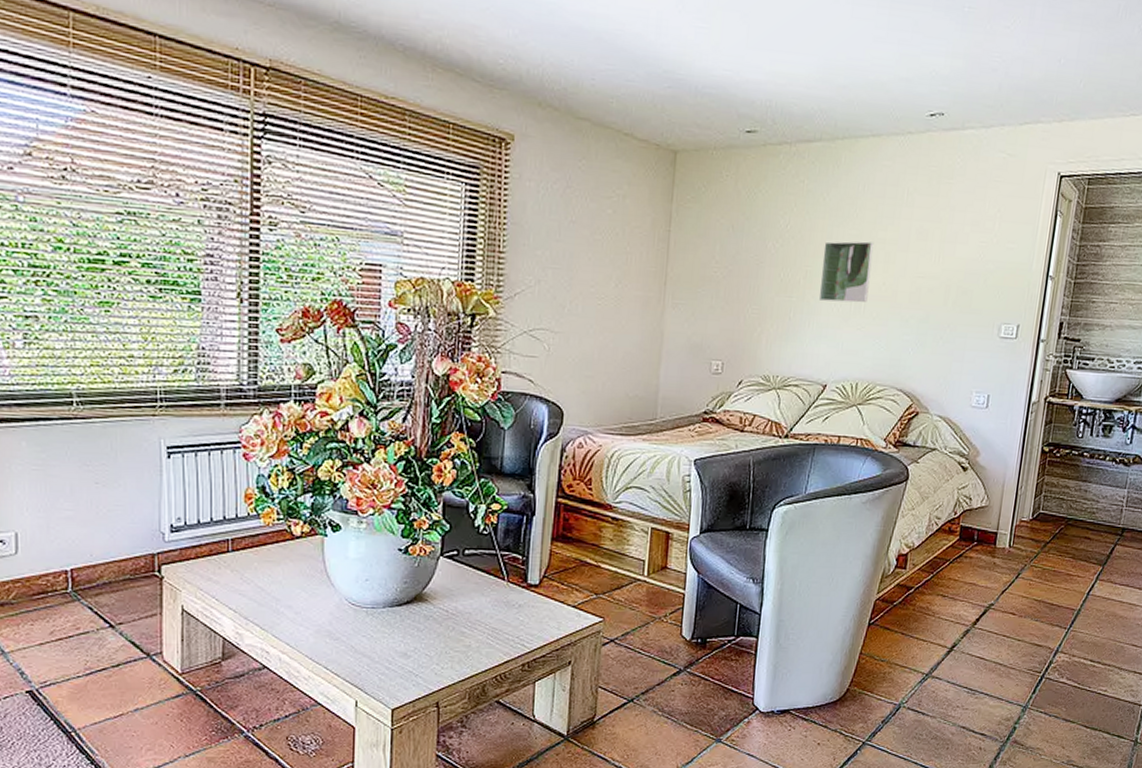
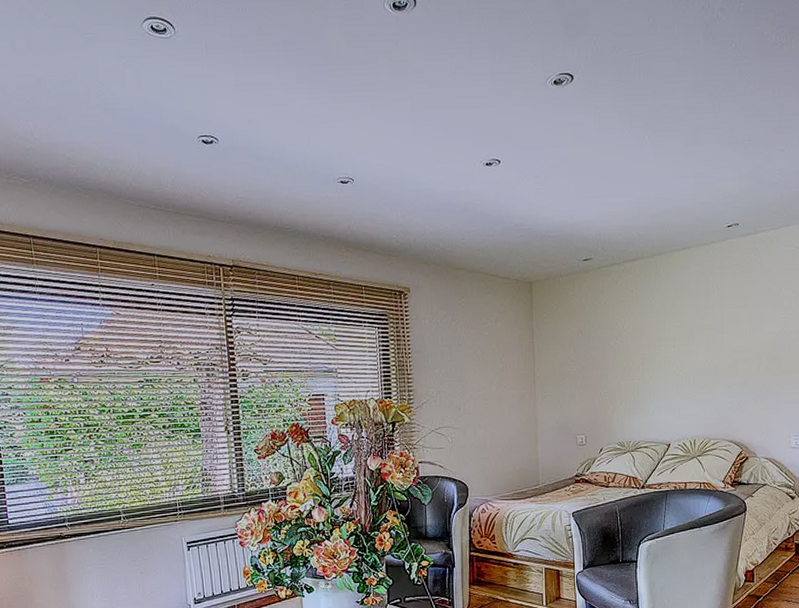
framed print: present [818,241,874,303] -> none [655,329,695,379]

